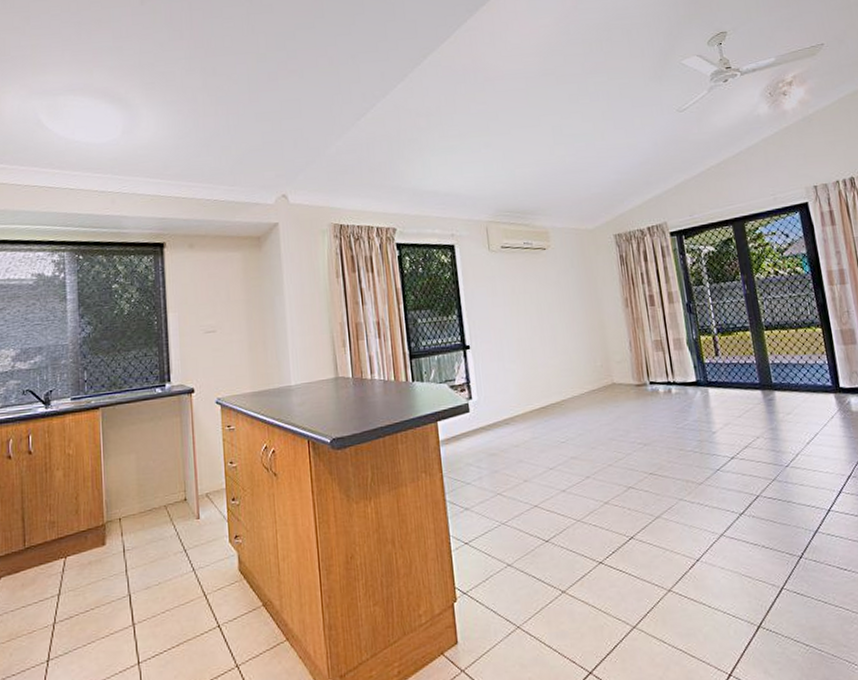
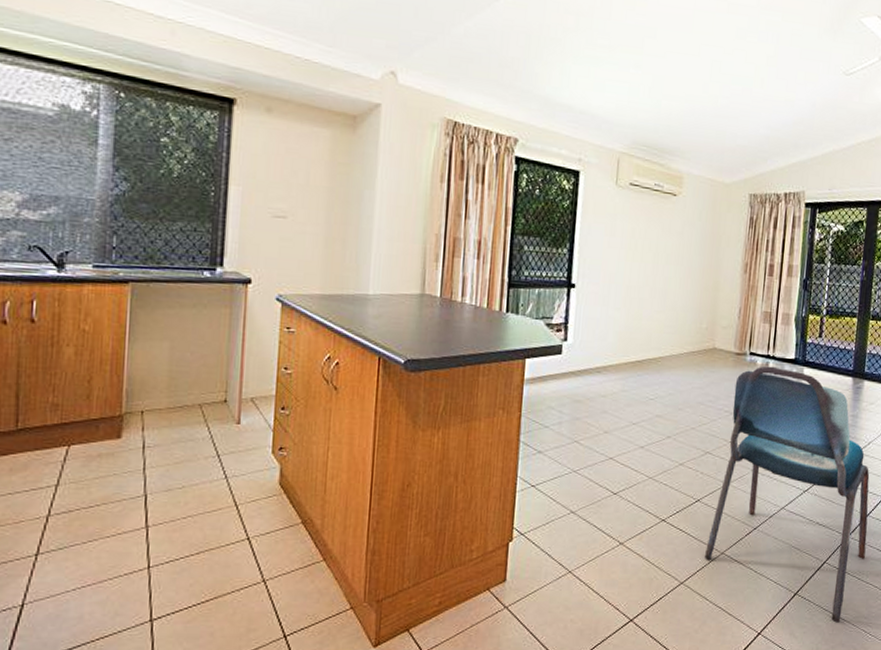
dining chair: none [642,392,826,655] -> present [705,366,870,623]

